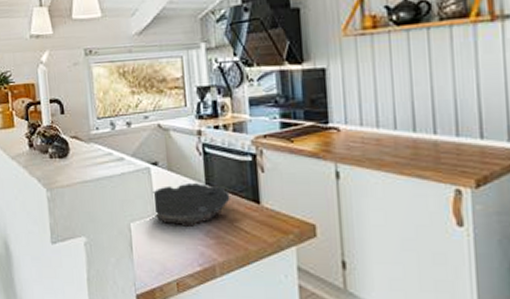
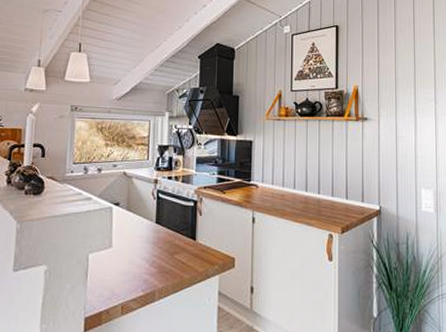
bowl: present [153,182,230,227] -> none [111,221,174,258]

